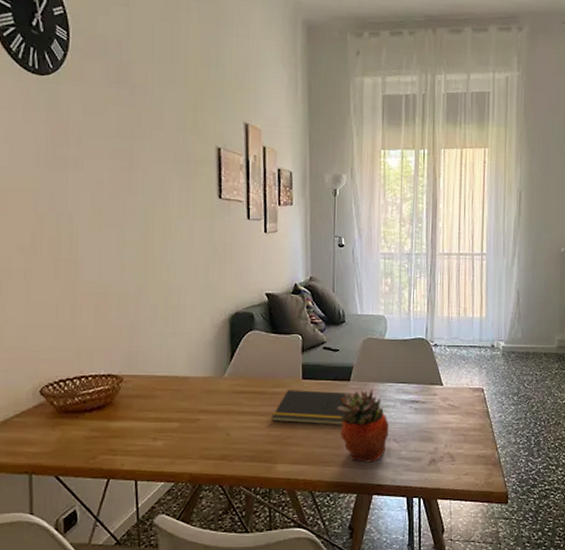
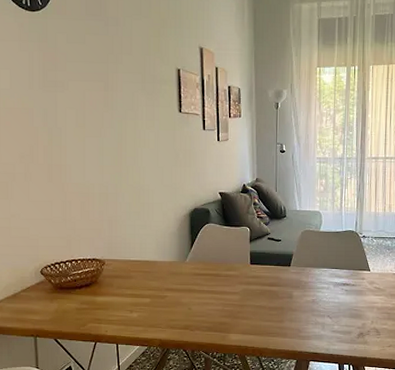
notepad: present [272,390,355,425] -> none [226,273,295,303]
succulent planter: present [336,389,389,463] -> none [279,273,323,335]

